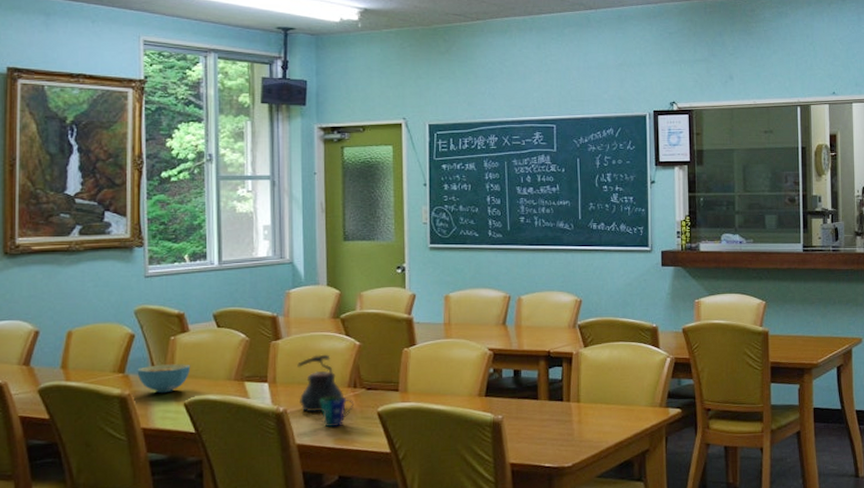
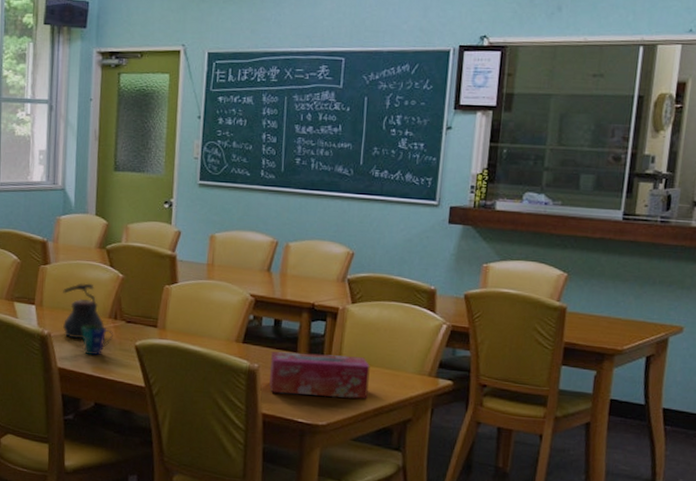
tissue box: none [513,397,607,442] -> present [269,351,370,399]

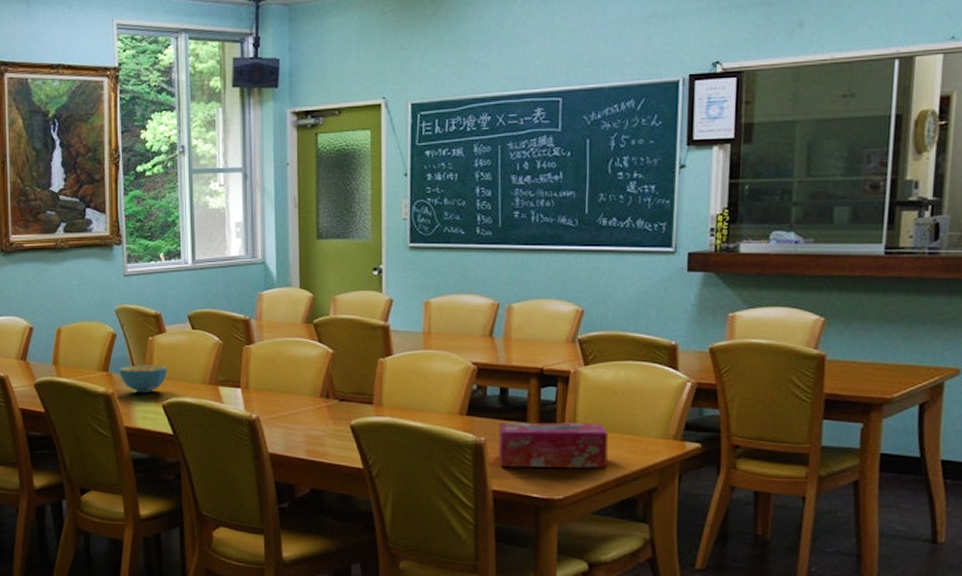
teapot: present [63,283,104,339] -> none [270,361,316,422]
cup: present [82,325,114,356] -> none [293,406,327,438]

